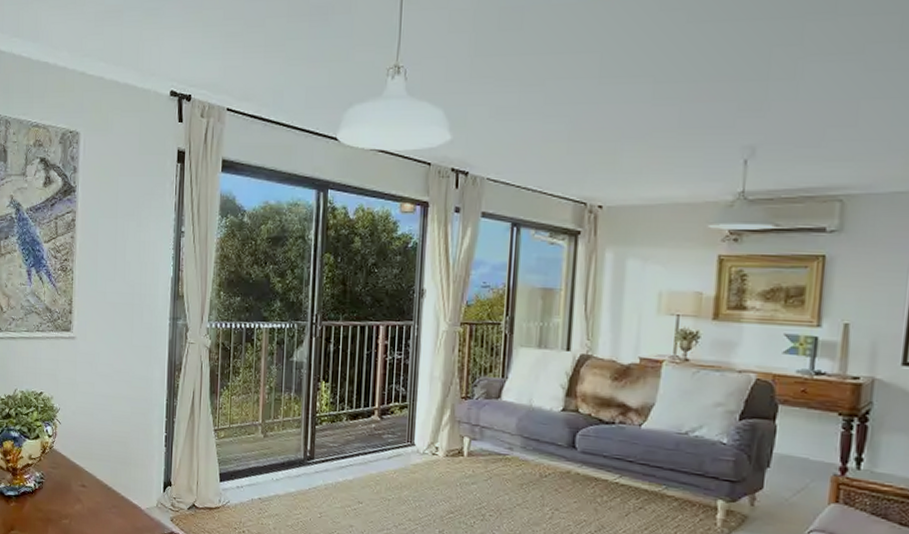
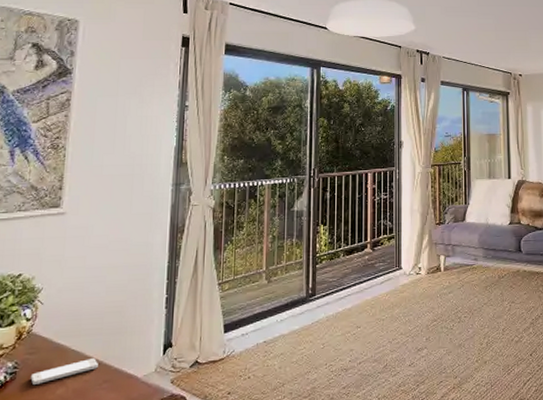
smartphone: none [54,482,108,497] -> present [30,358,98,385]

